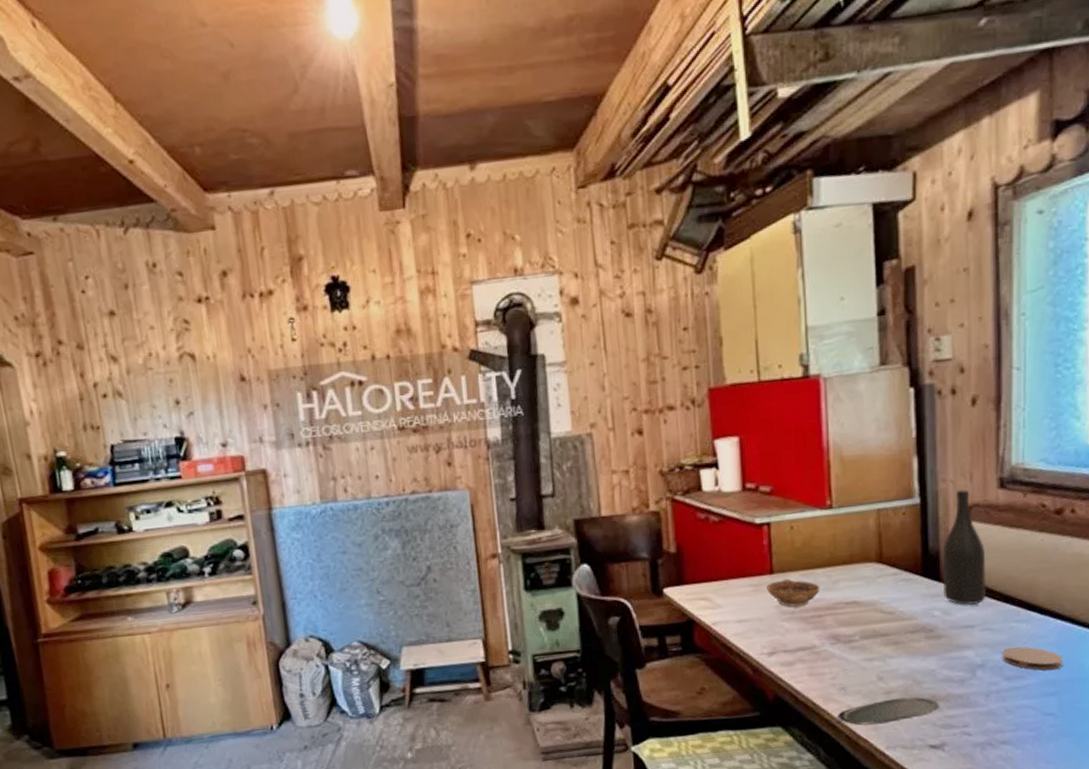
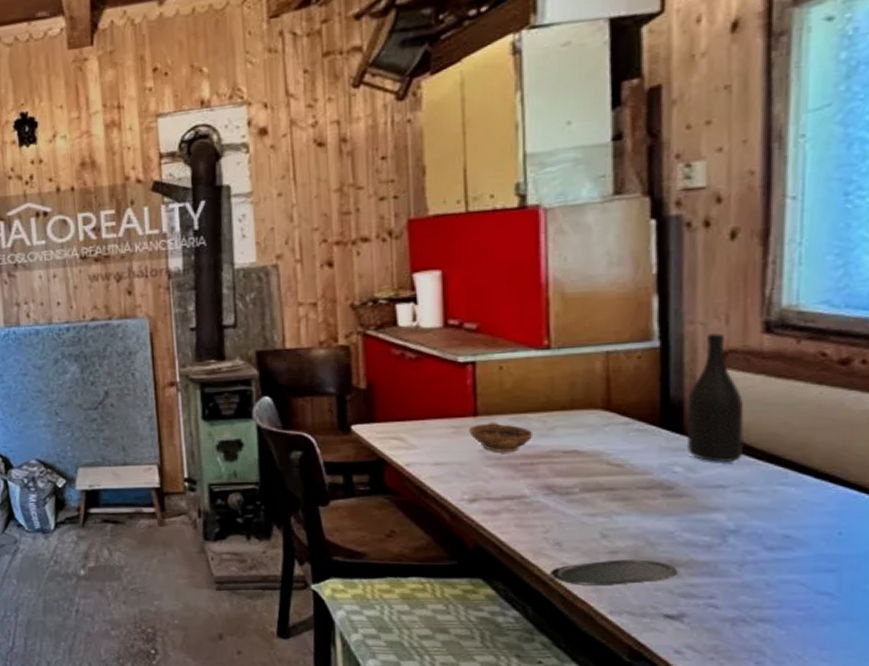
coaster: present [1002,646,1063,671] -> none [762,513,846,544]

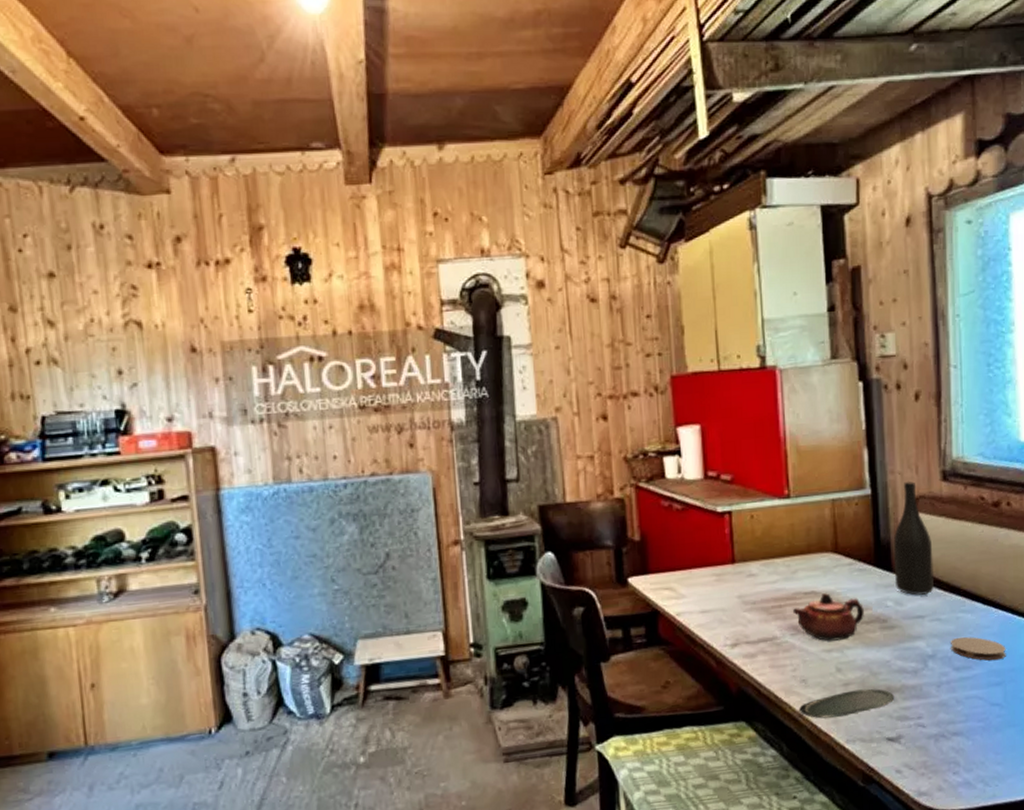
bowl: present [469,422,534,453] -> none [729,568,780,598]
teapot: none [548,453,642,505] -> present [793,593,864,641]
coaster: none [762,513,846,544] -> present [951,636,1006,661]

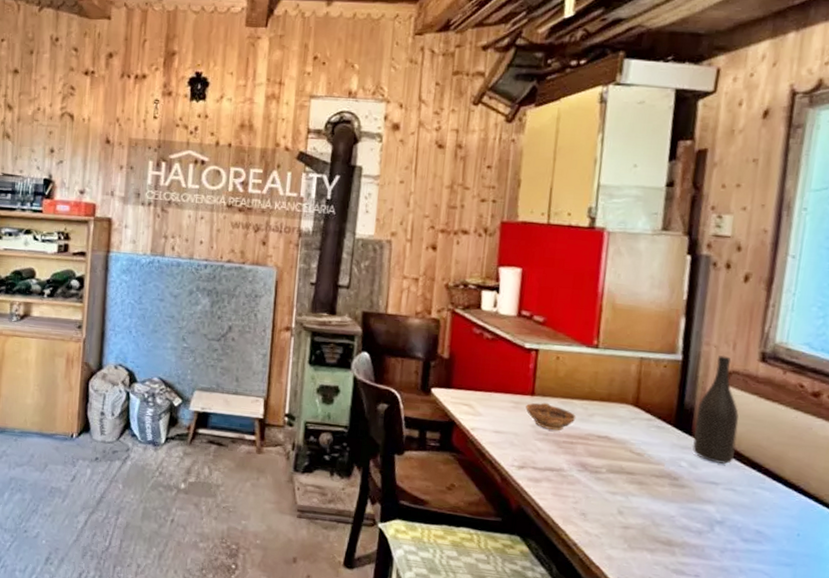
bowl: none [729,568,780,598] -> present [526,402,577,431]
teapot: present [793,593,864,641] -> none [583,440,656,487]
oval tray: present [799,688,895,719] -> none [574,533,674,557]
coaster: present [951,636,1006,661] -> none [741,511,803,543]

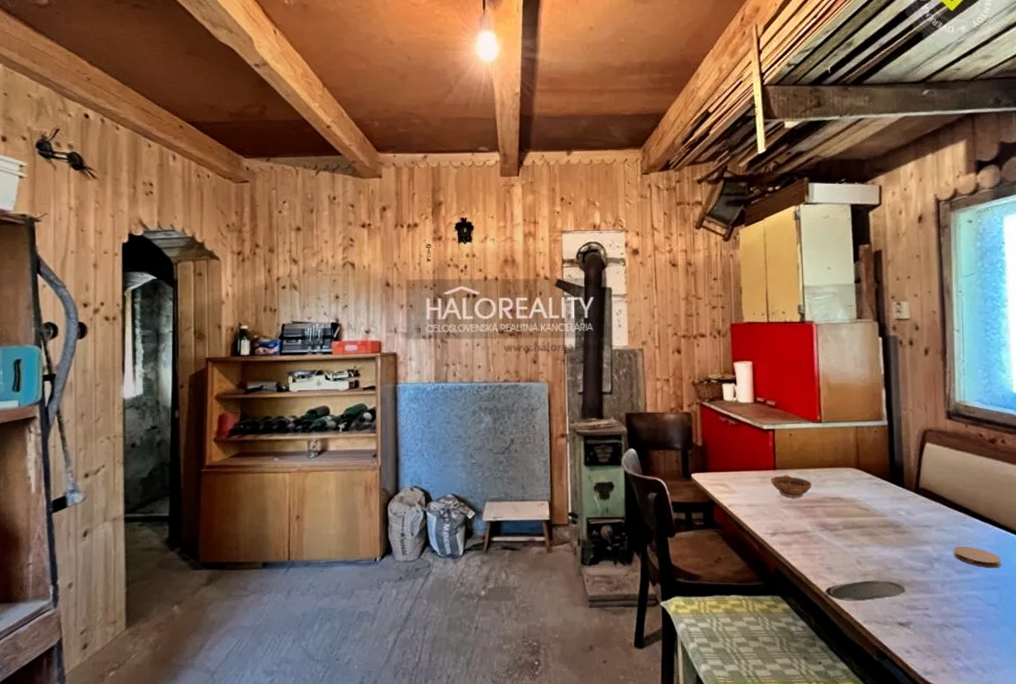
oval tray: none [574,533,674,557] -> present [825,580,905,601]
wine bottle: present [692,356,739,464] -> none [905,418,940,508]
coaster: none [741,511,803,543] -> present [953,546,1001,568]

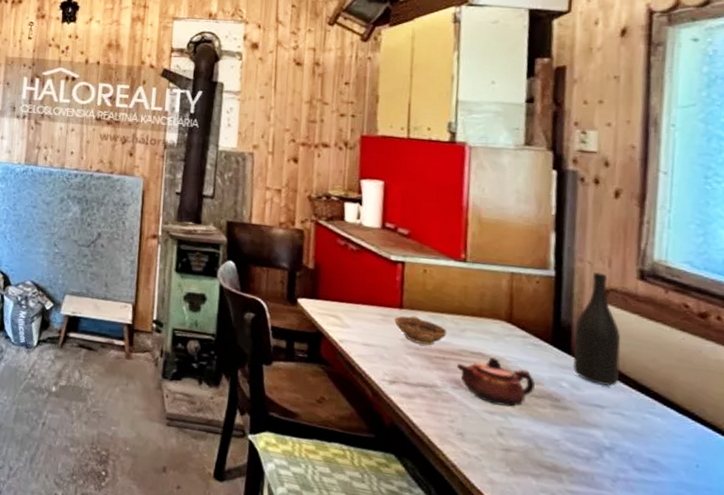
teapot: none [822,500,880,539] -> present [457,357,535,407]
oval tray: present [825,580,905,601] -> none [453,455,561,483]
wine bottle: none [905,418,940,508] -> present [572,272,621,386]
coaster: present [953,546,1001,568] -> none [633,437,702,474]

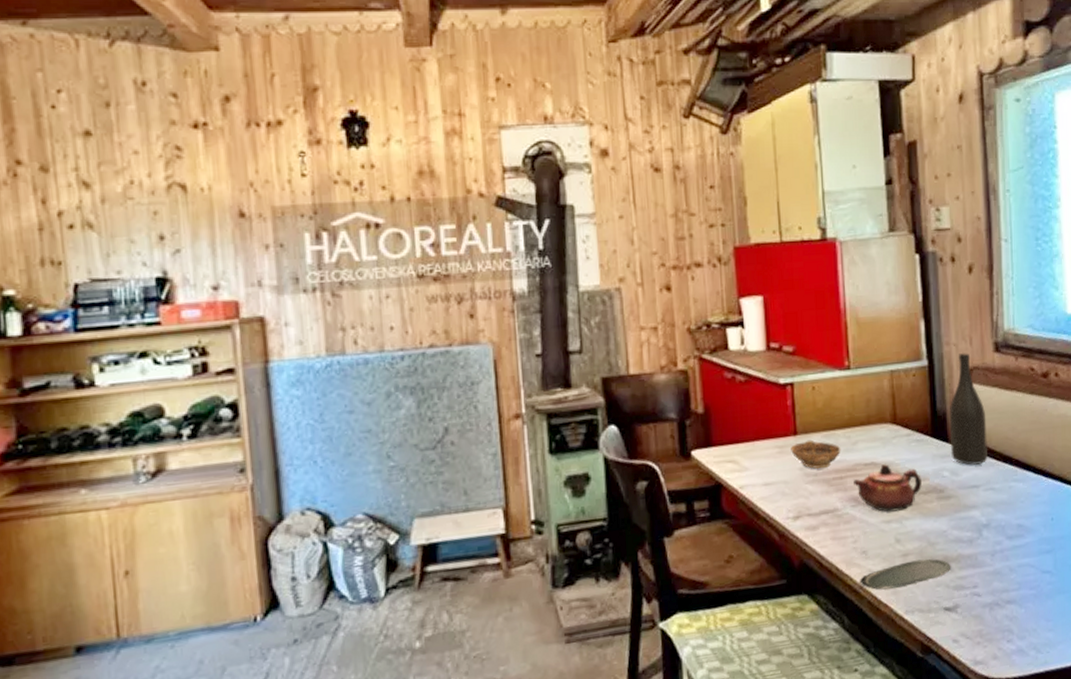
oval tray: none [453,455,561,483] -> present [860,559,951,590]

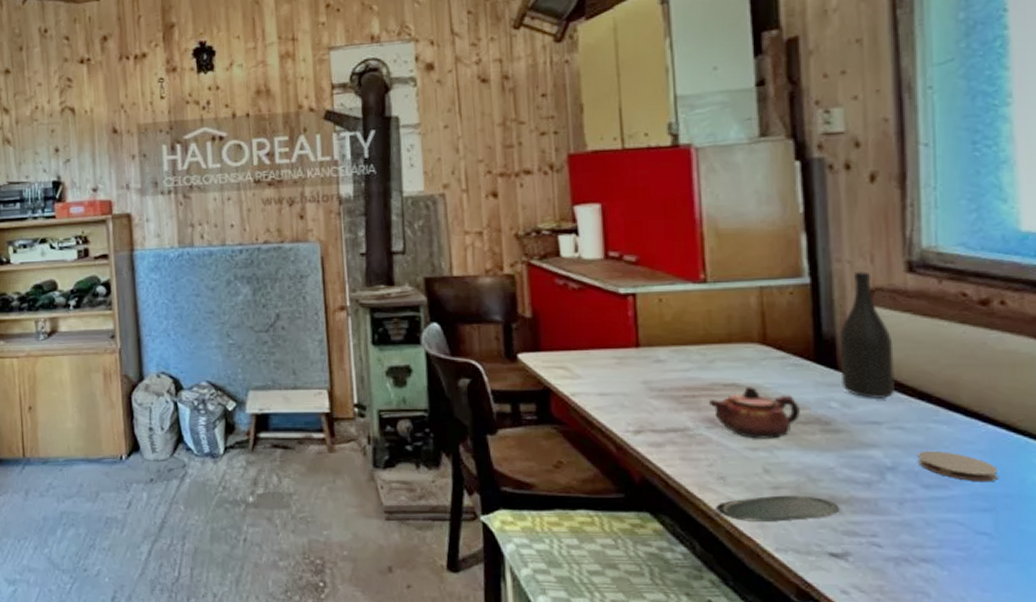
bowl: present [791,439,841,470] -> none [632,353,694,385]
coaster: none [1004,505,1056,529] -> present [918,450,998,483]

